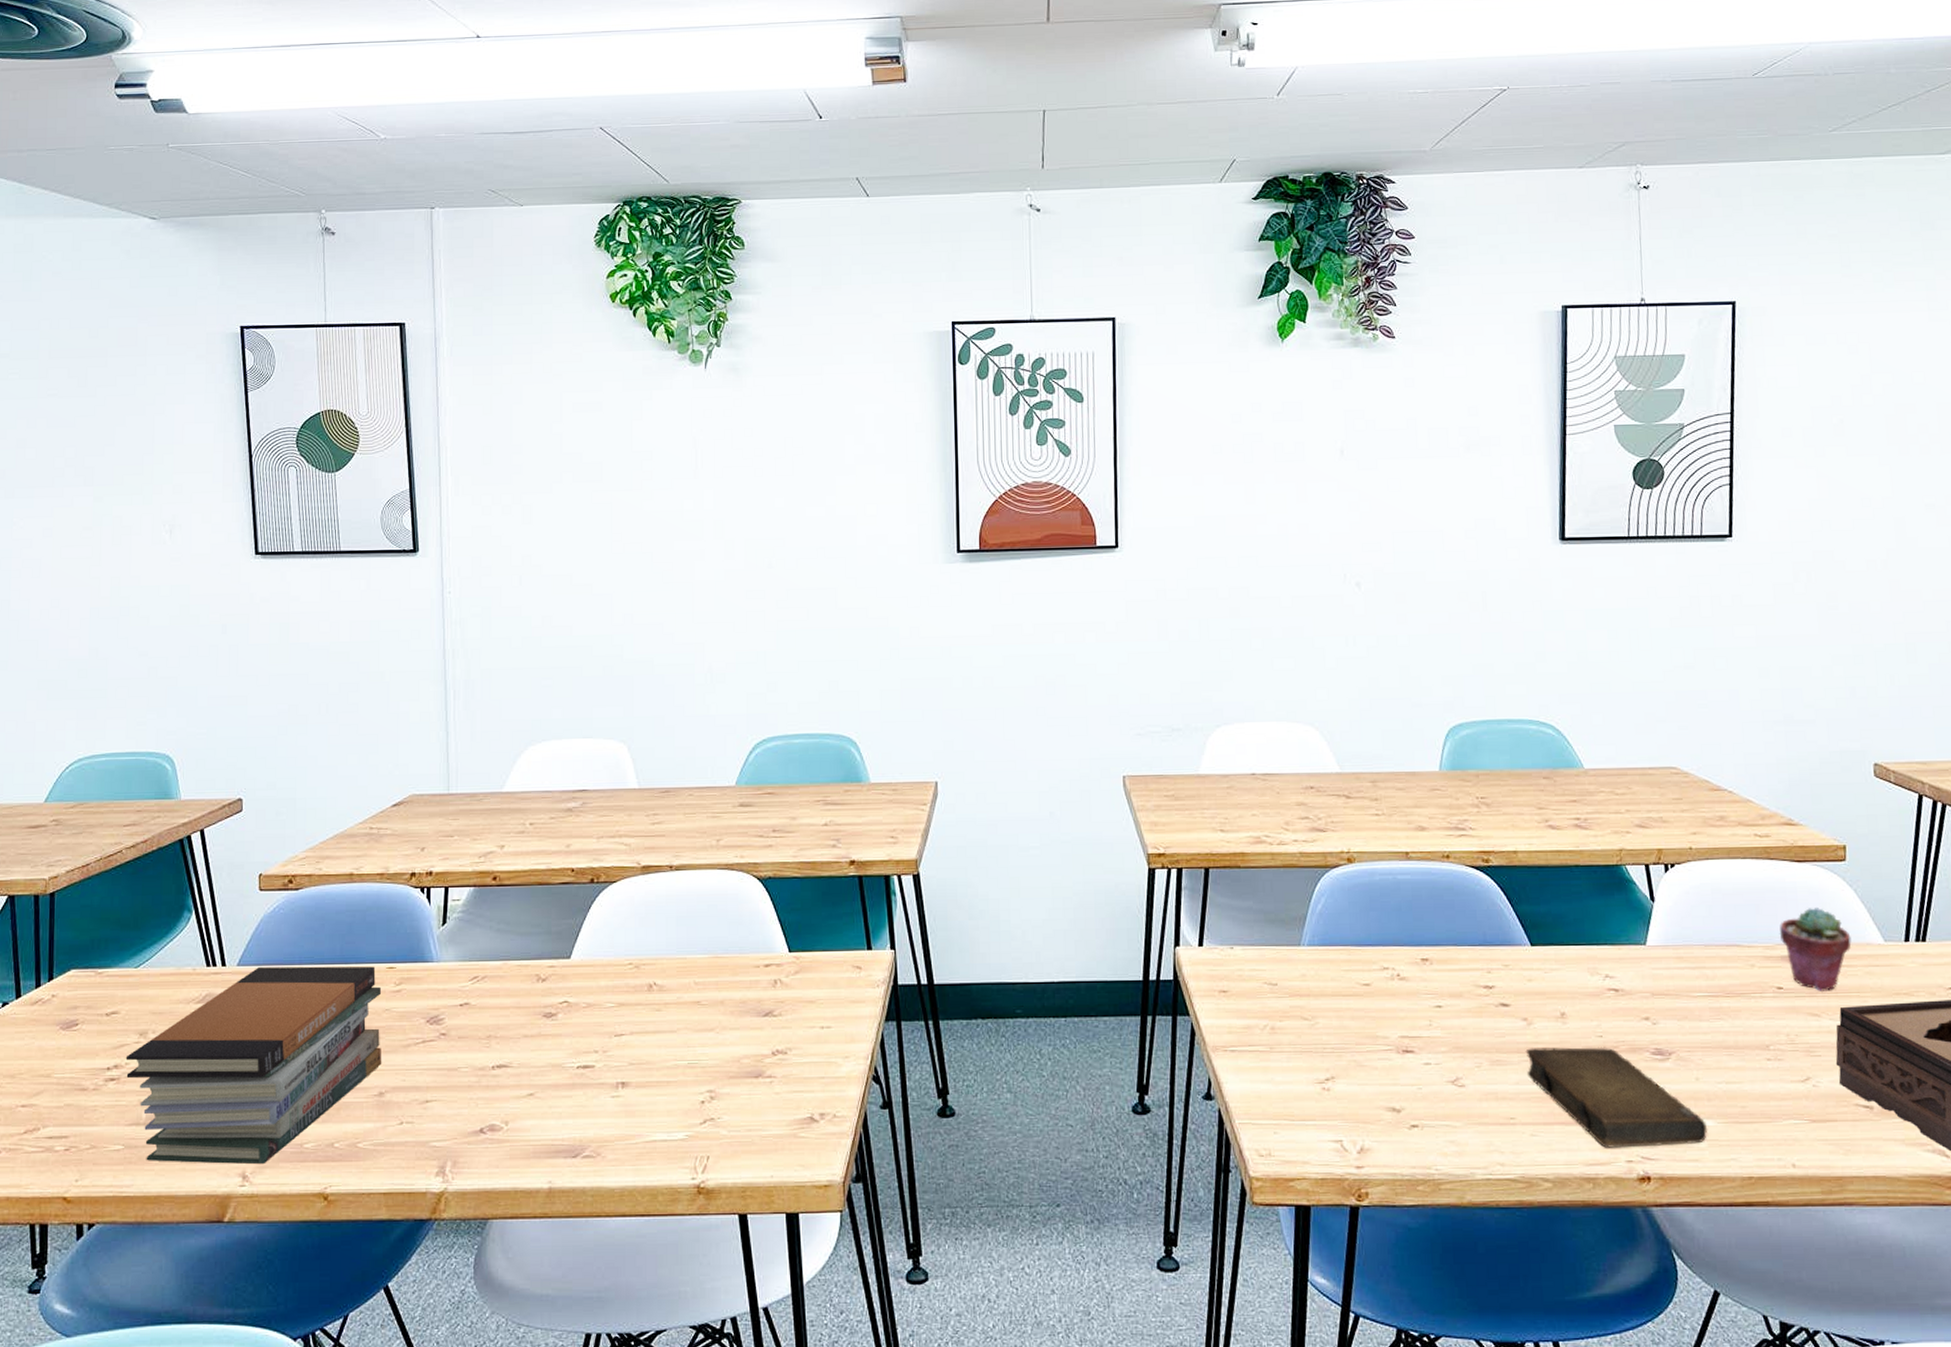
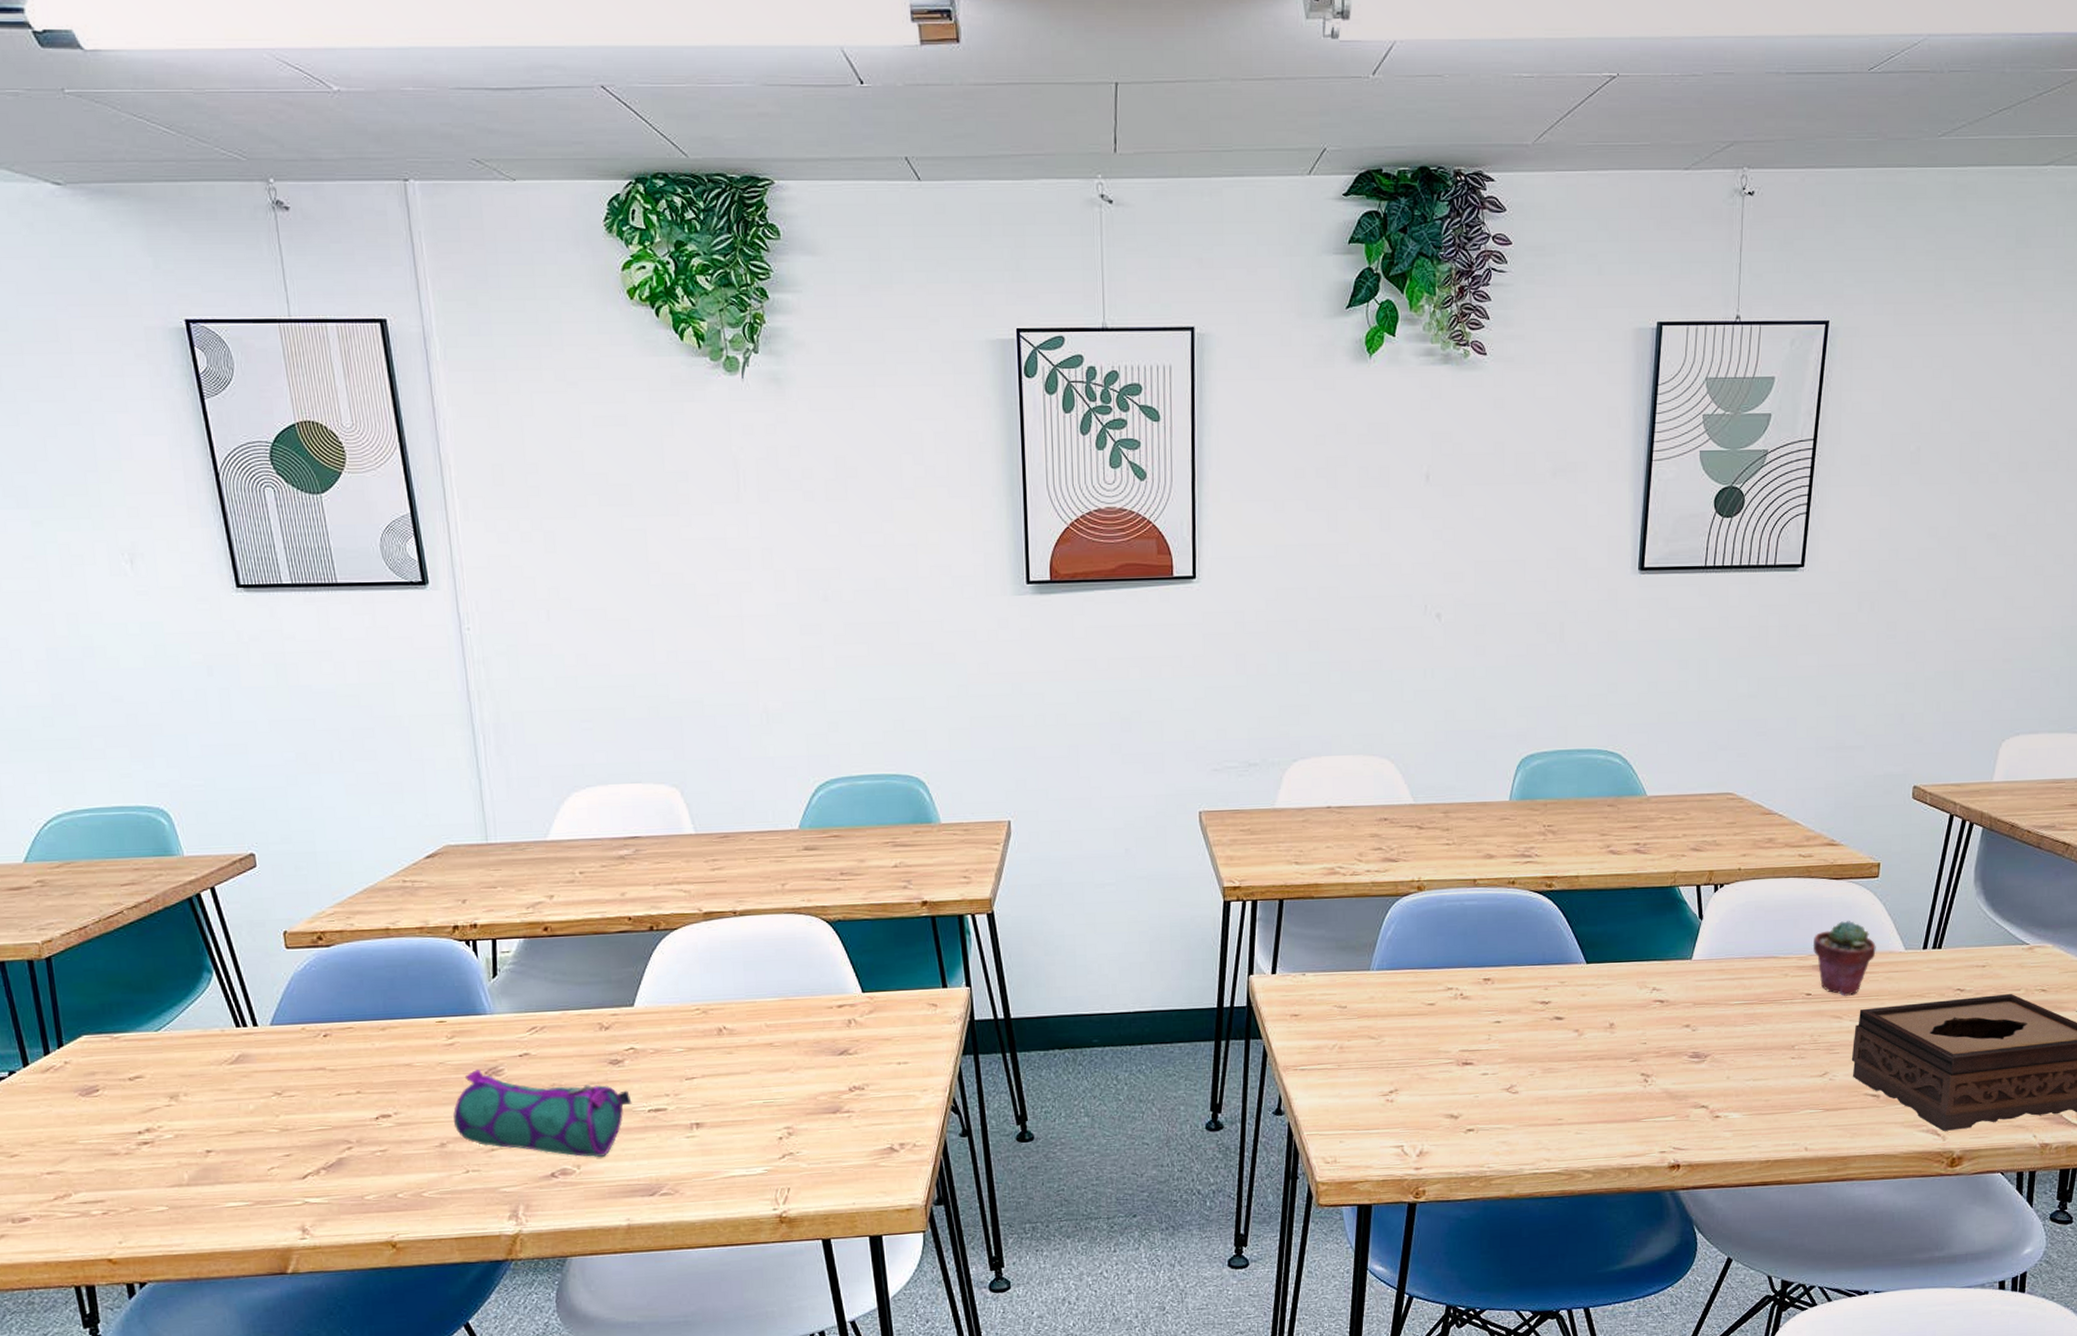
book stack: present [125,966,382,1165] -> none [157,1021,441,1220]
pencil case: none [393,1018,562,1114] -> present [452,1069,632,1157]
book: present [1525,1047,1708,1148] -> none [1575,1052,1734,1142]

